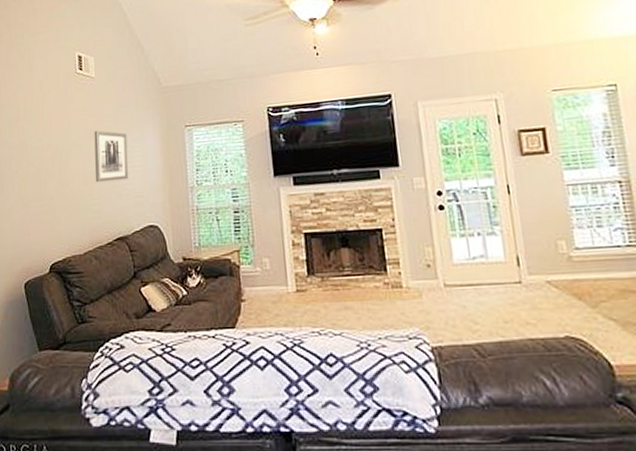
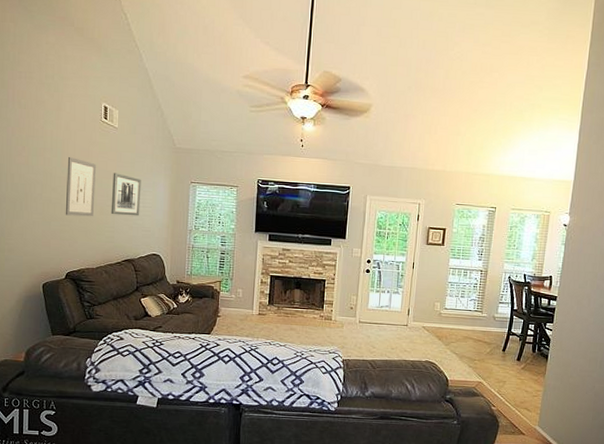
wall art: none [43,121,77,193] -> present [65,156,96,217]

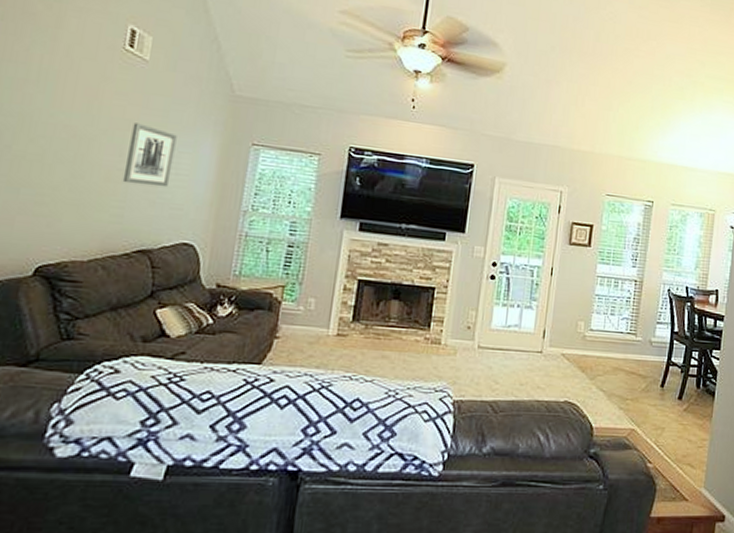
wall art: present [65,156,96,217] -> none [46,94,108,185]

